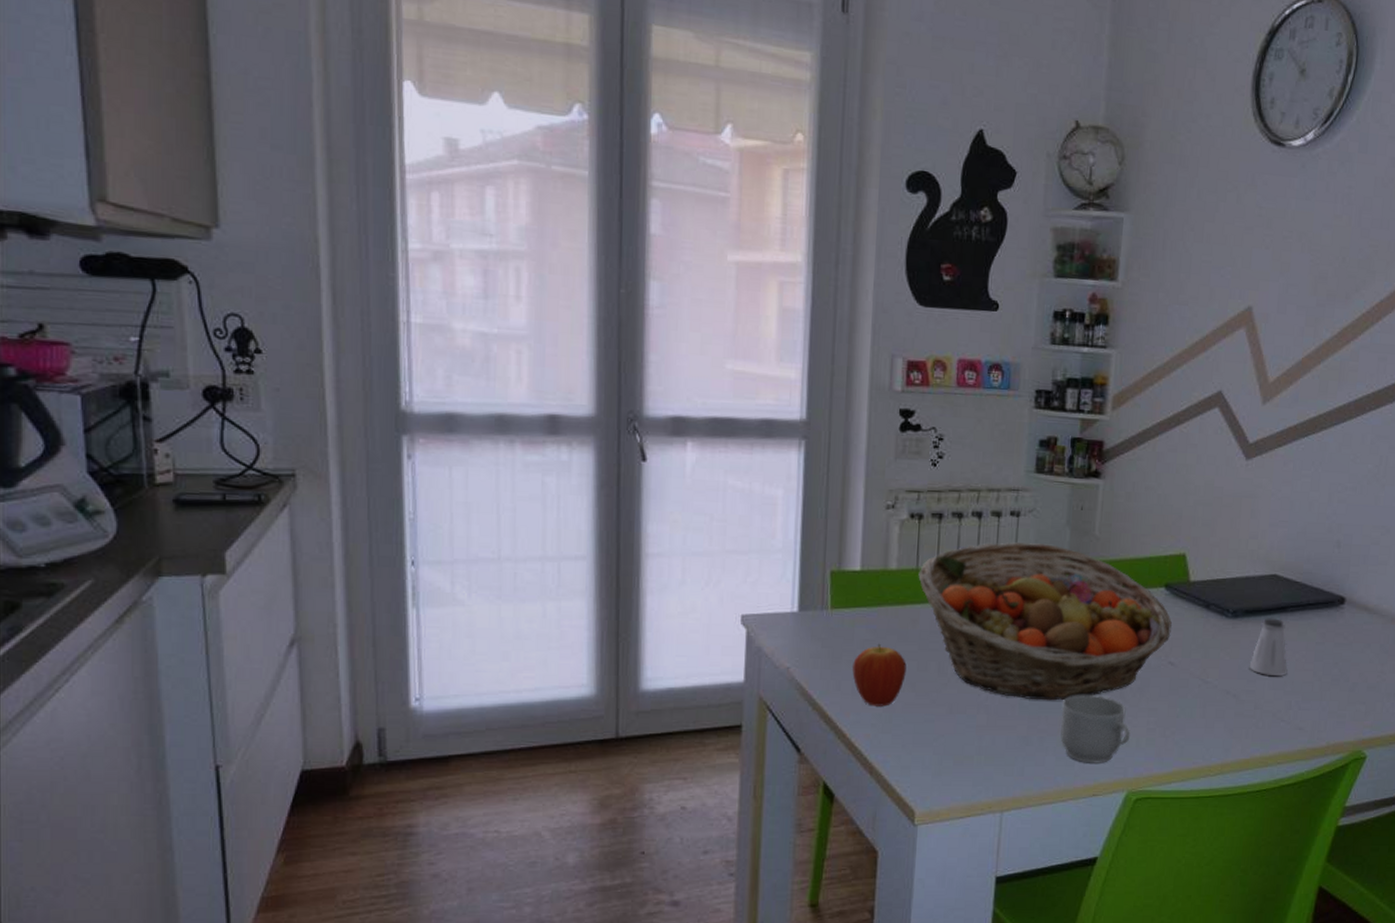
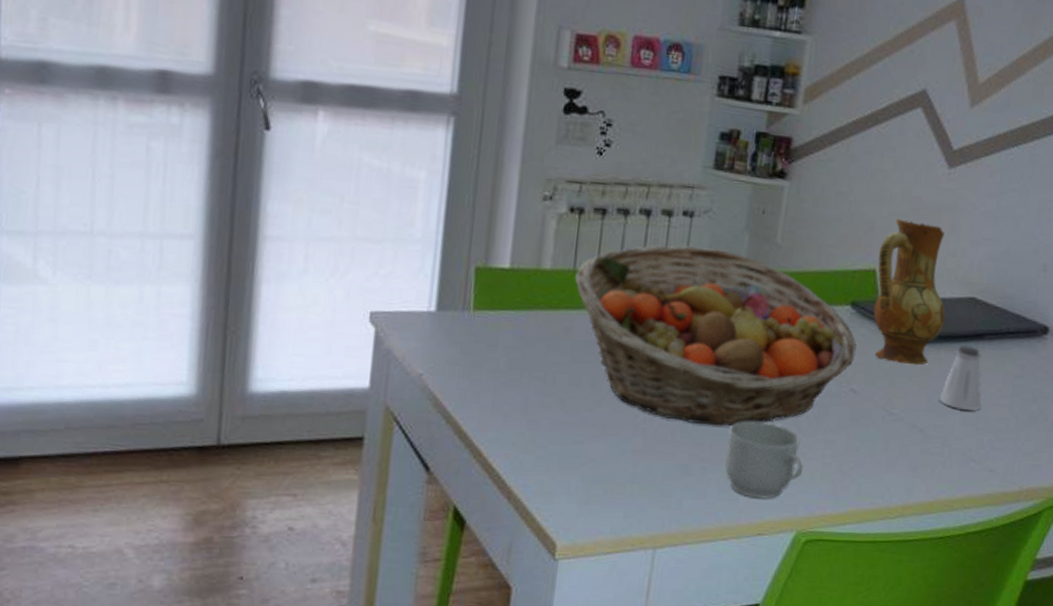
fruit: present [852,643,906,707] -> none [494,352,556,424]
ceramic jug: none [1185,507,1251,638] -> present [873,218,946,366]

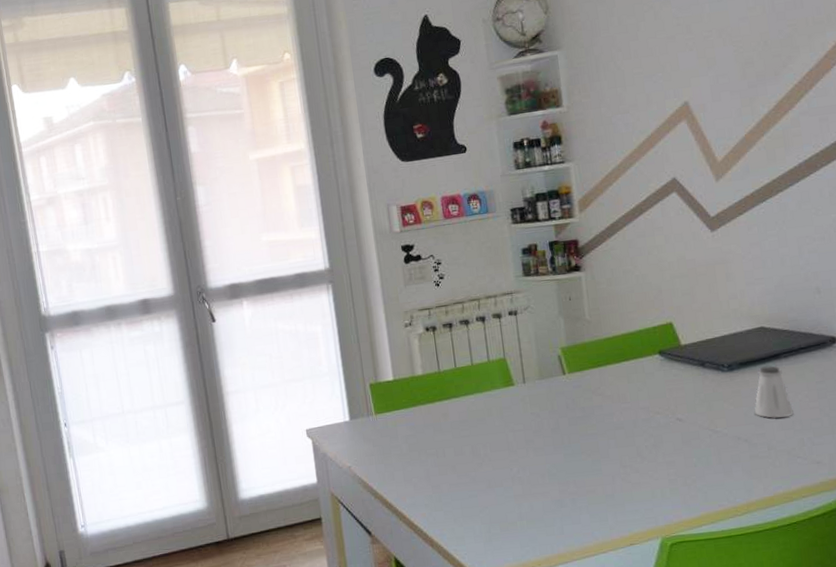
fruit basket: present [575,244,857,426] -> none [441,333,673,468]
mug: present [725,421,805,499] -> none [586,456,655,517]
ceramic jug: present [873,218,946,366] -> none [671,278,742,391]

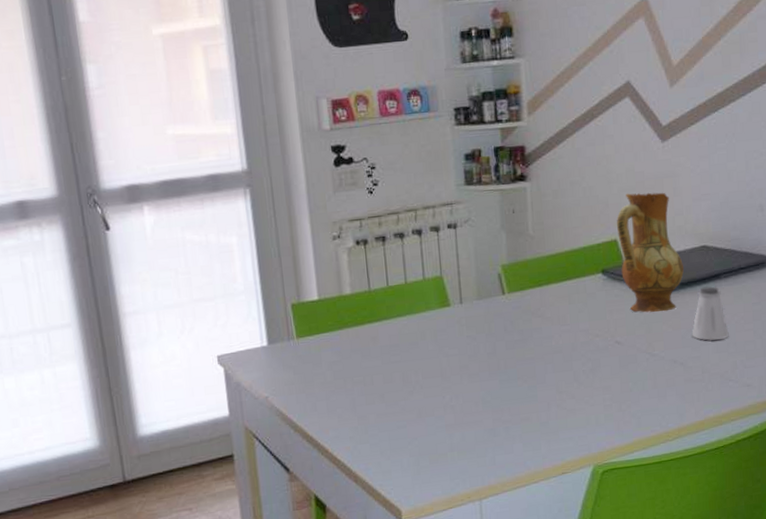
ceramic jug: none [671,278,742,391] -> present [617,192,684,313]

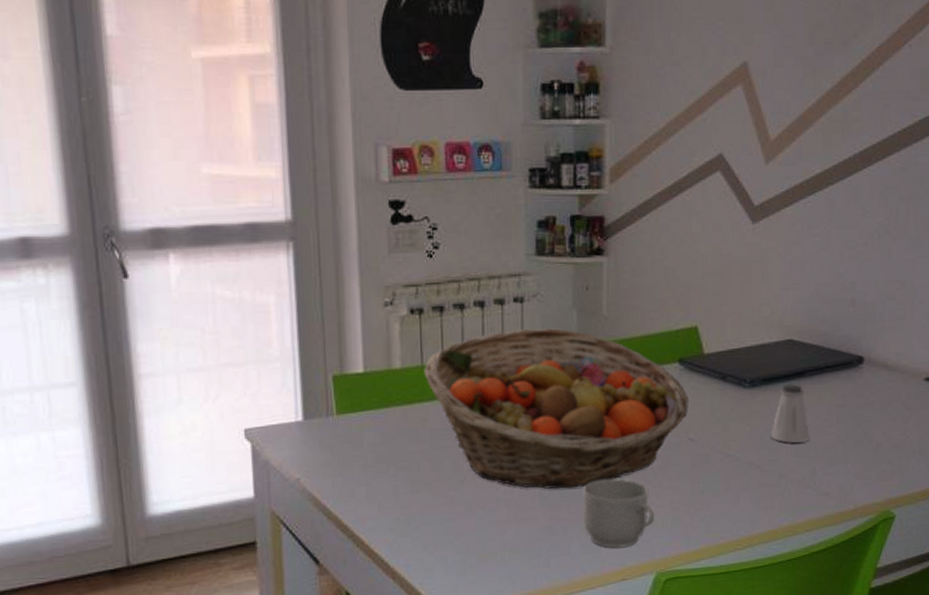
fruit basket: none [371,249,614,395] -> present [424,328,688,489]
mug: none [522,381,590,445] -> present [584,478,656,548]
ceramic jug: present [617,192,684,313] -> none [699,277,766,409]

